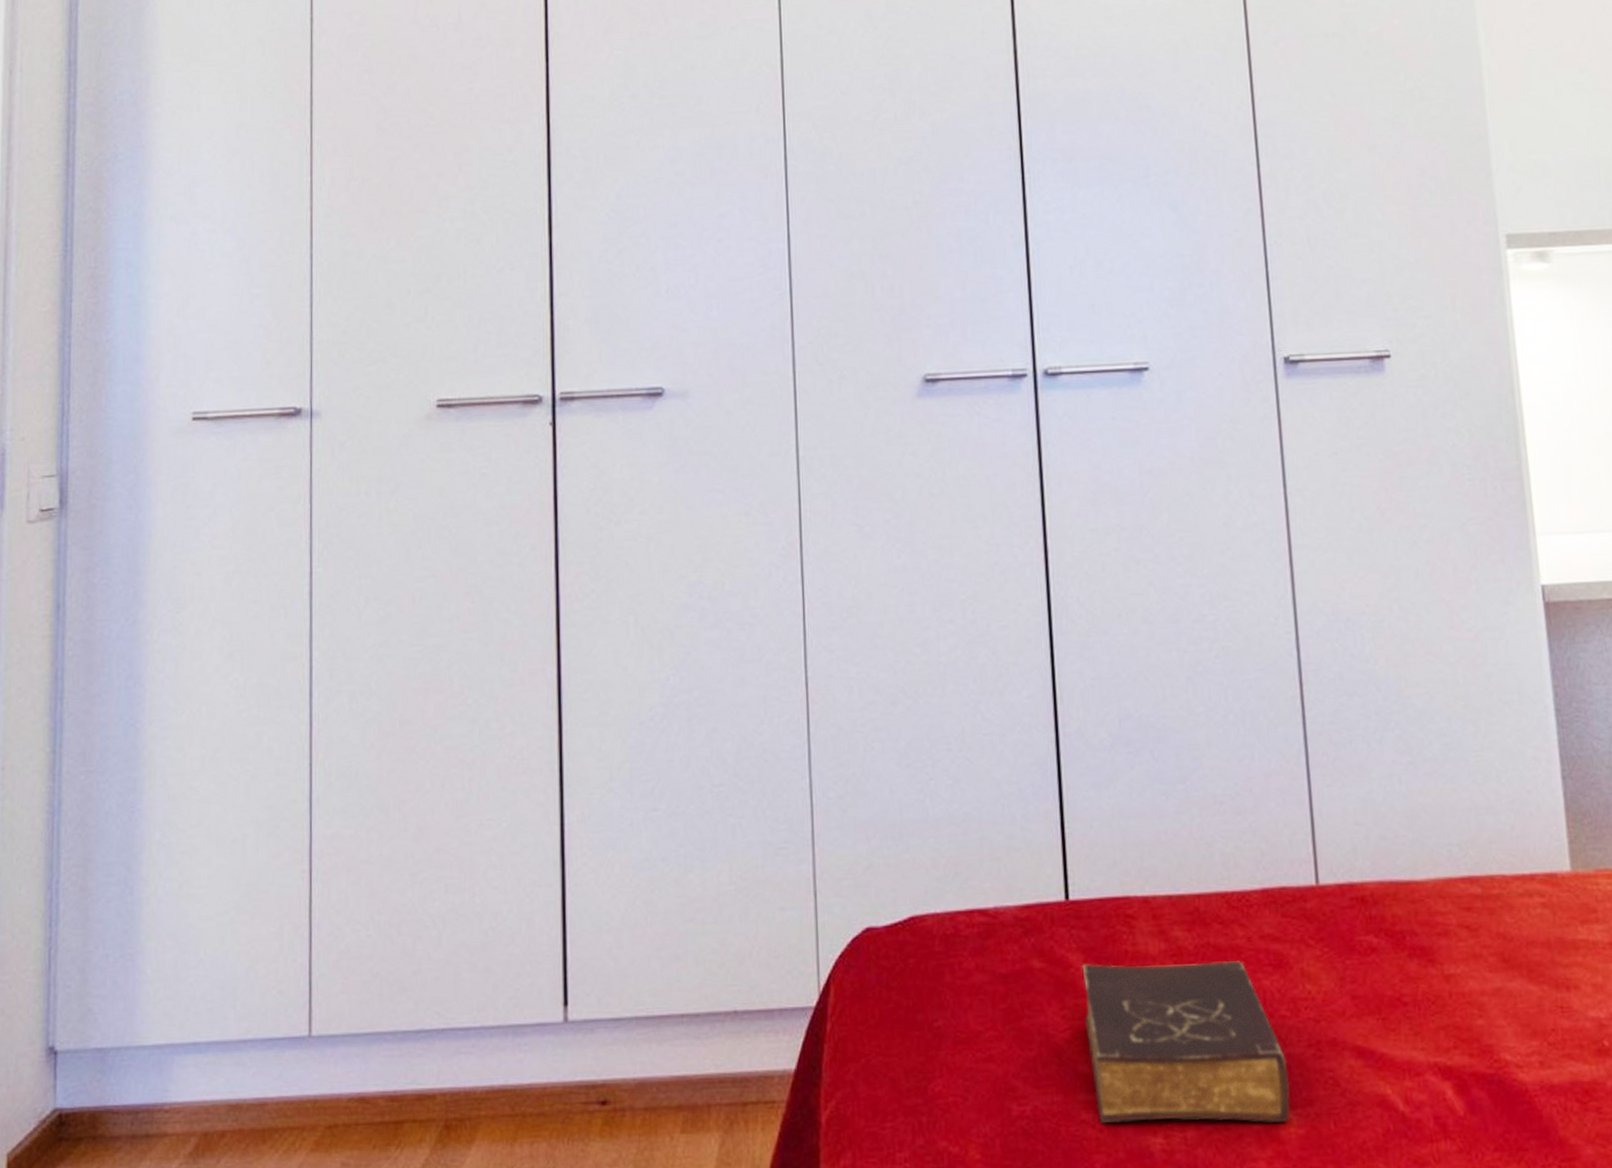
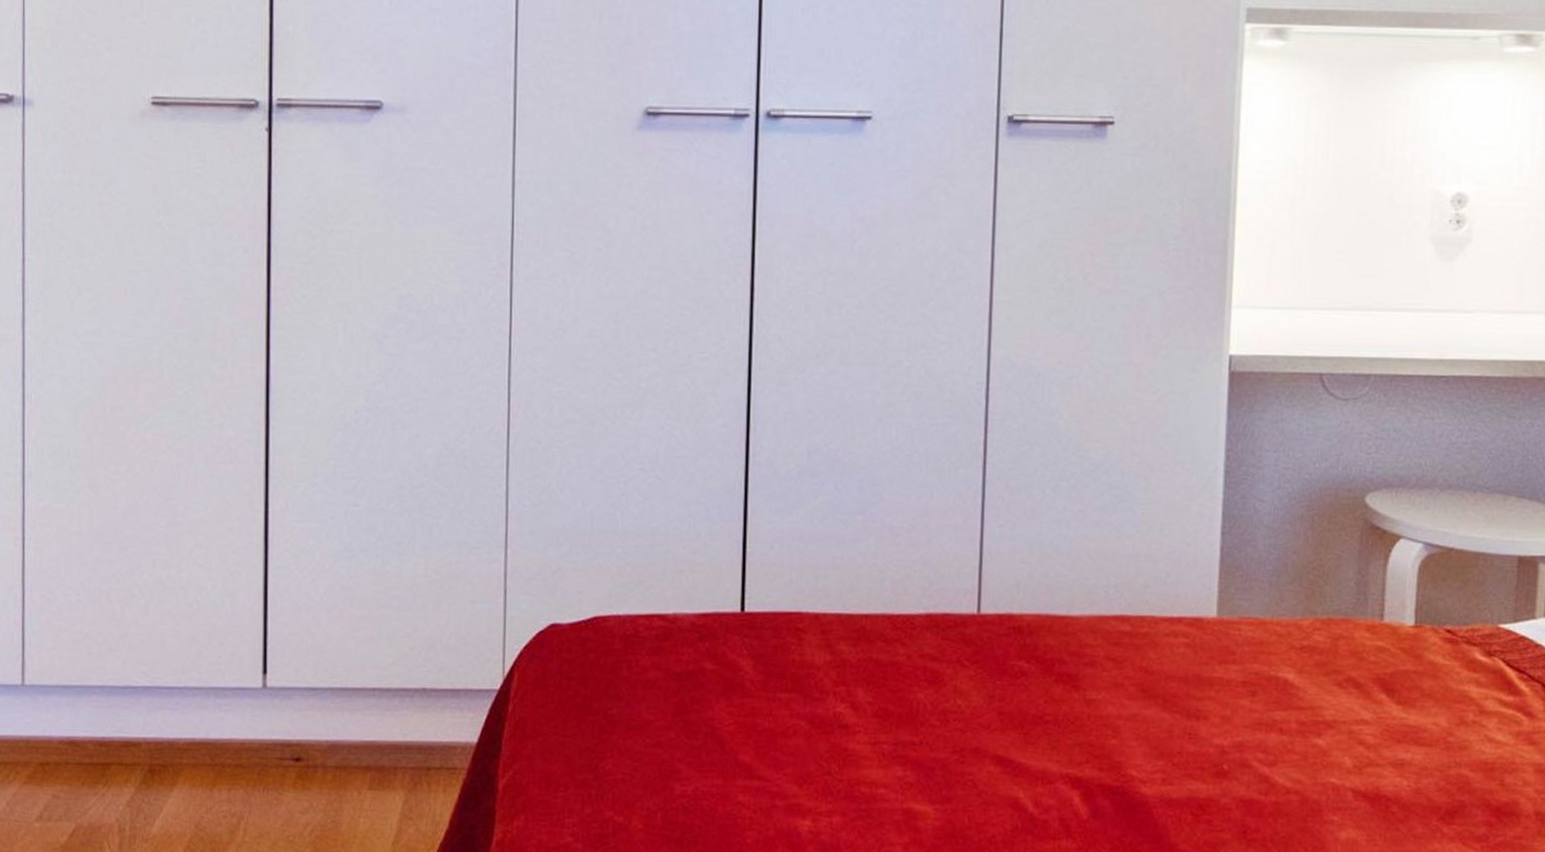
book: present [1082,961,1291,1124] -> none [749,669,932,815]

